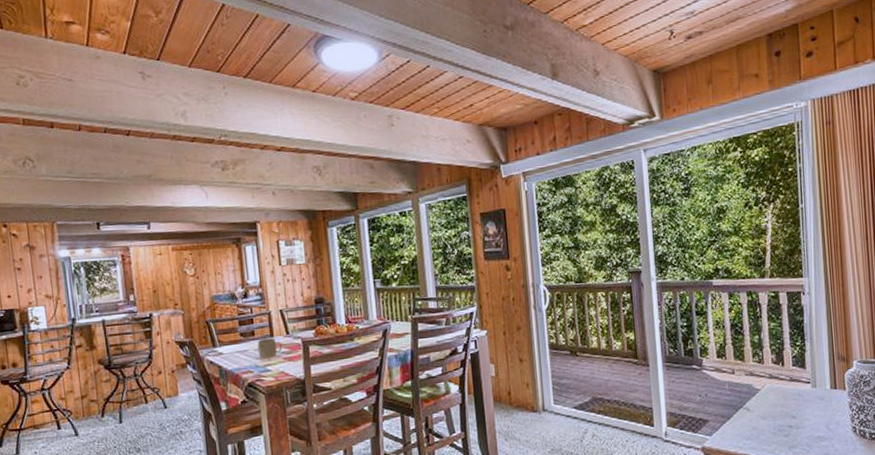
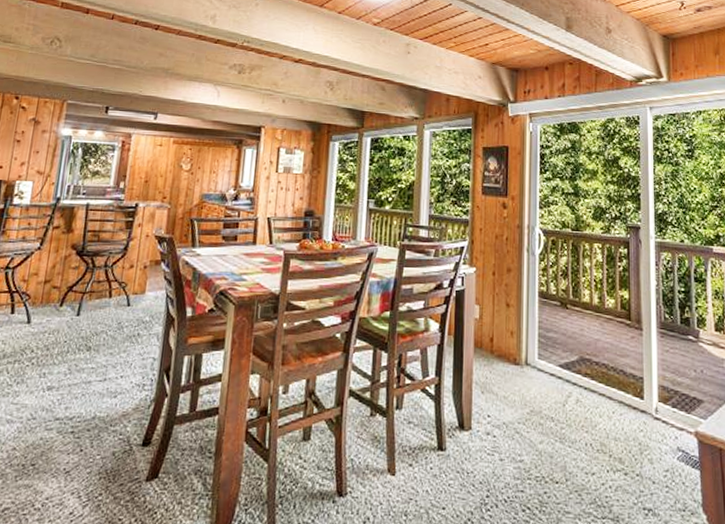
mug: present [257,338,283,360] -> none [236,245,263,267]

